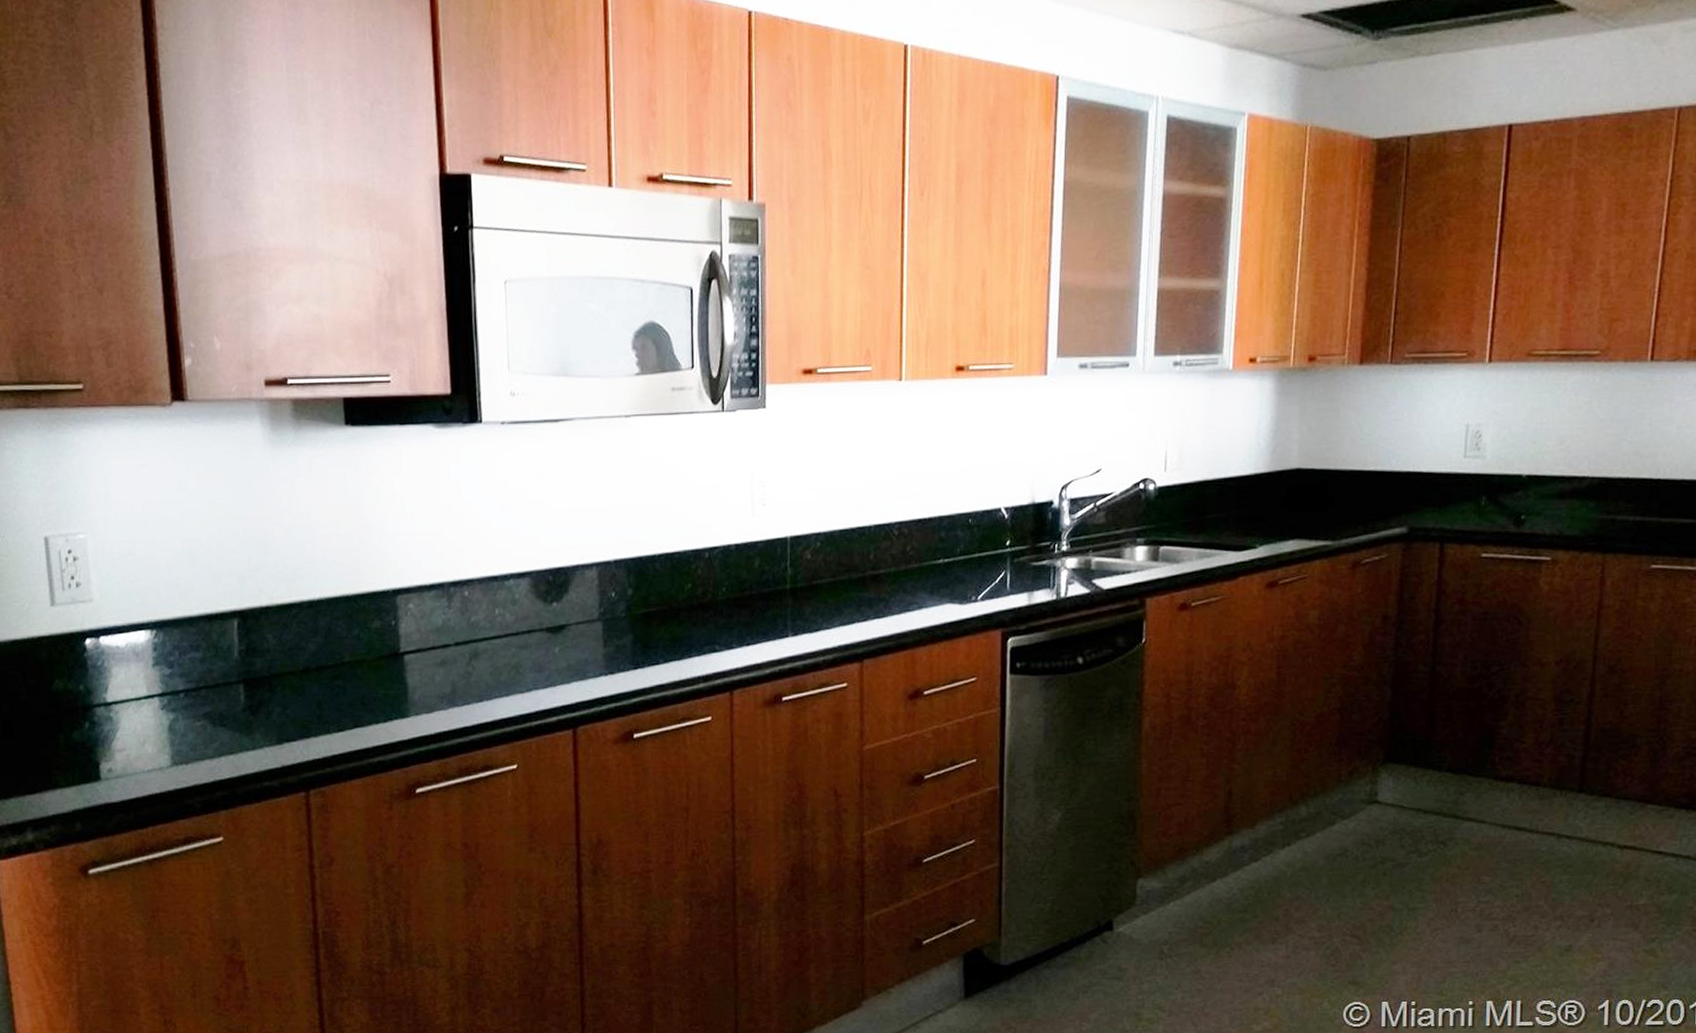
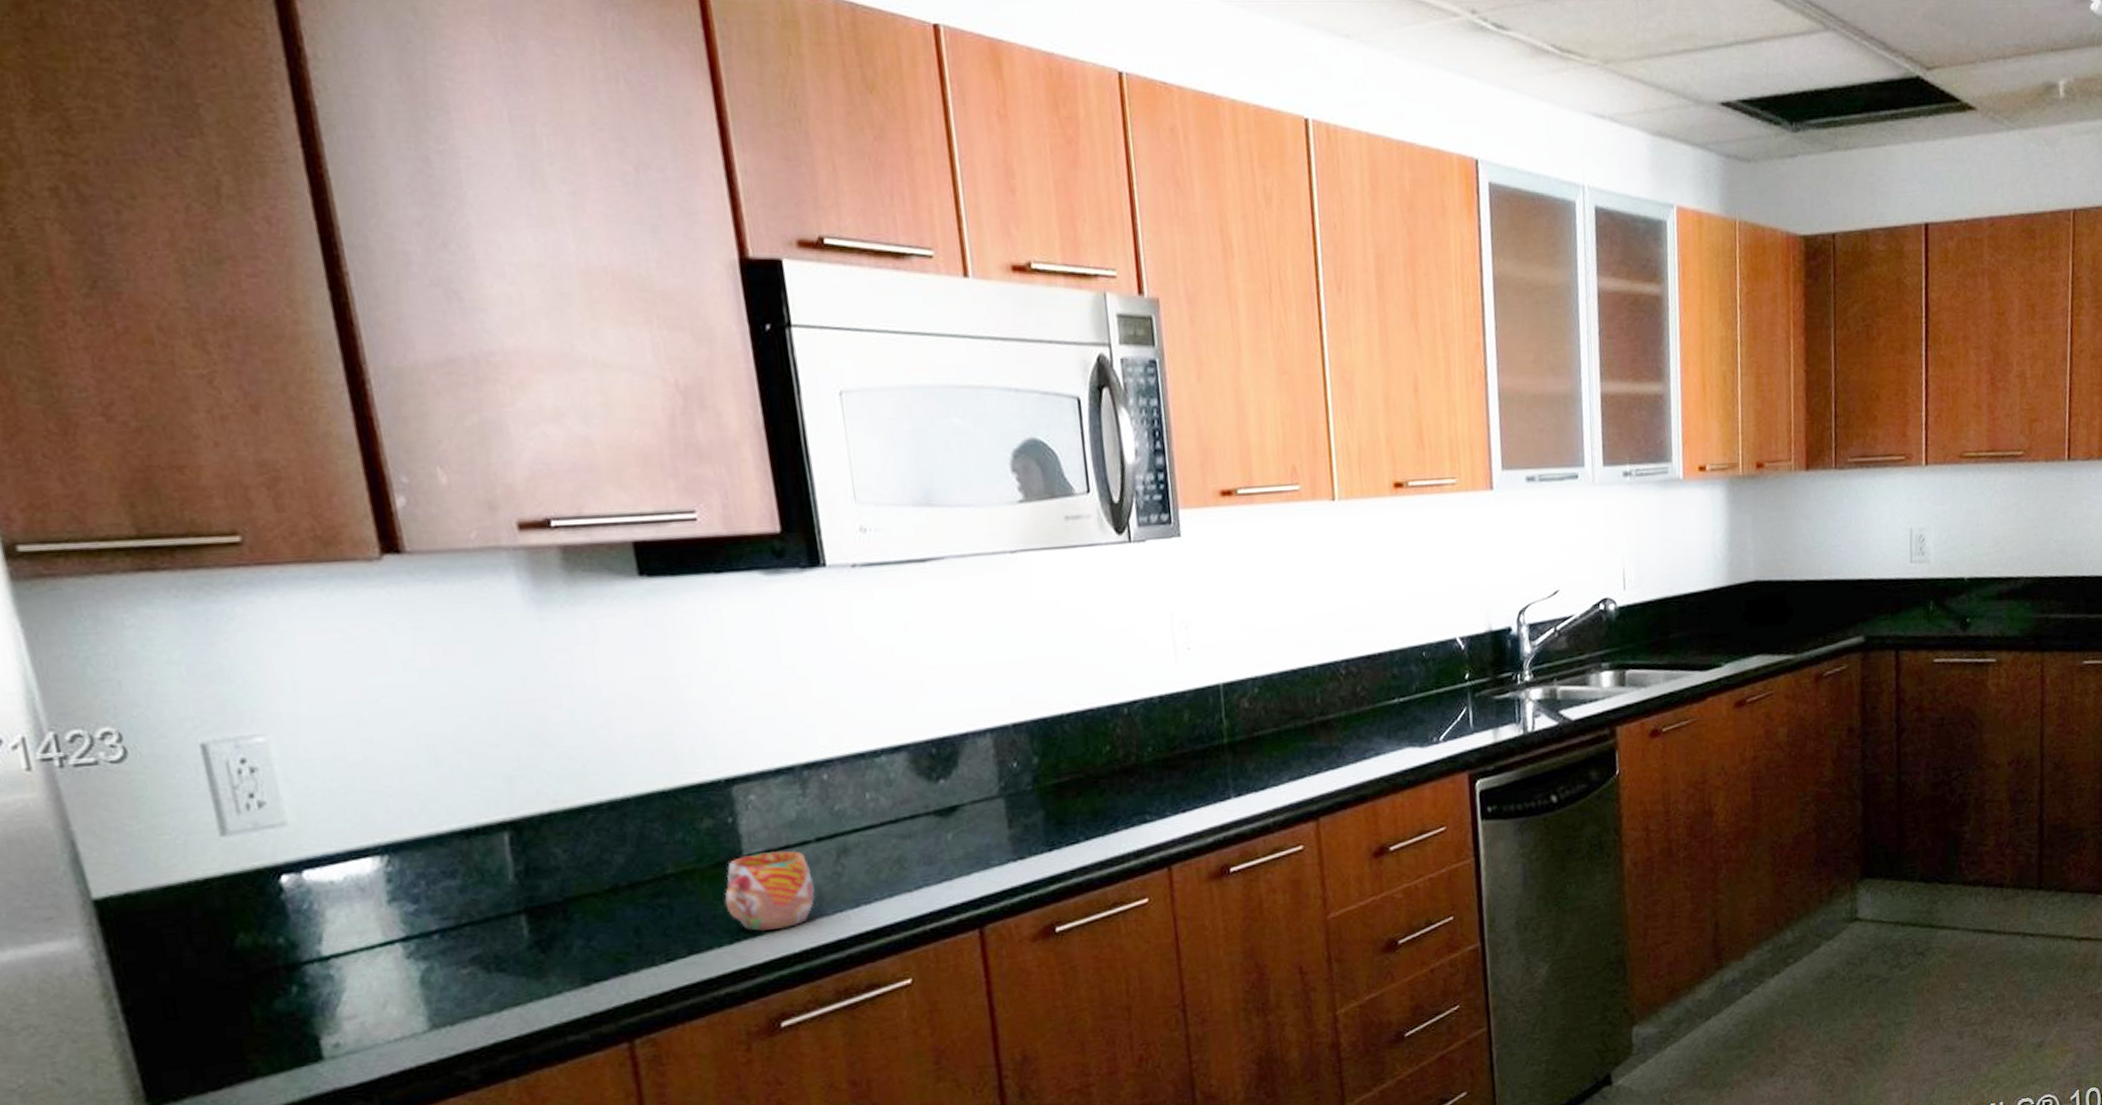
mug: none [384,651,450,715] -> present [724,851,815,932]

